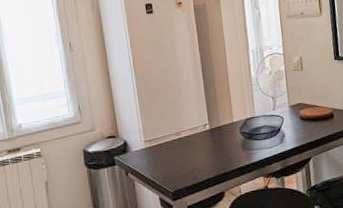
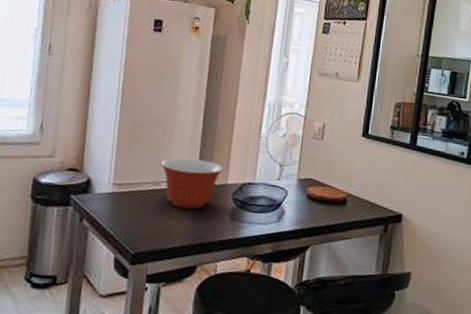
mixing bowl: none [177,107,228,149] -> present [160,158,224,210]

